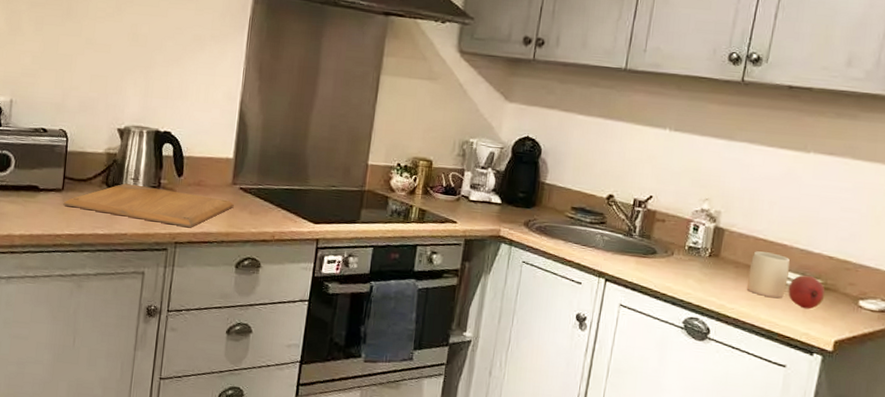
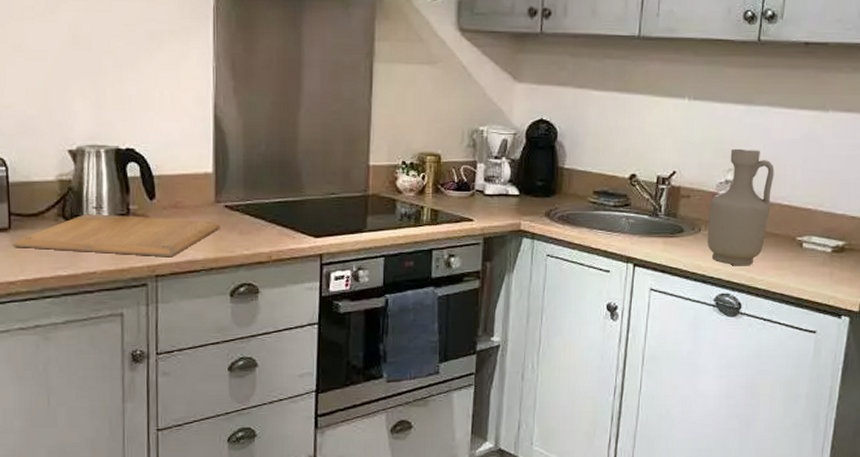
ceramic jug: none [679,179,751,293] -> present [707,148,775,266]
mug: present [746,251,791,298] -> none [774,218,815,264]
fruit: present [788,274,825,310] -> none [814,237,850,272]

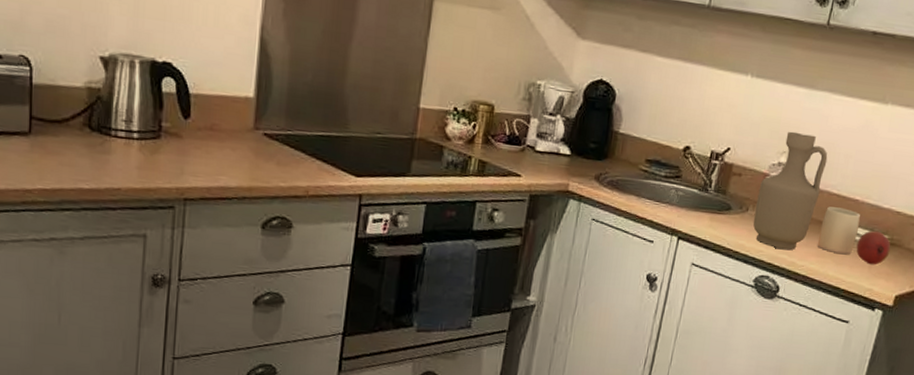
chopping board: present [12,214,220,258] -> none [32,126,257,182]
mug: none [774,218,815,264] -> present [817,206,861,254]
fruit: none [814,237,850,272] -> present [856,230,891,265]

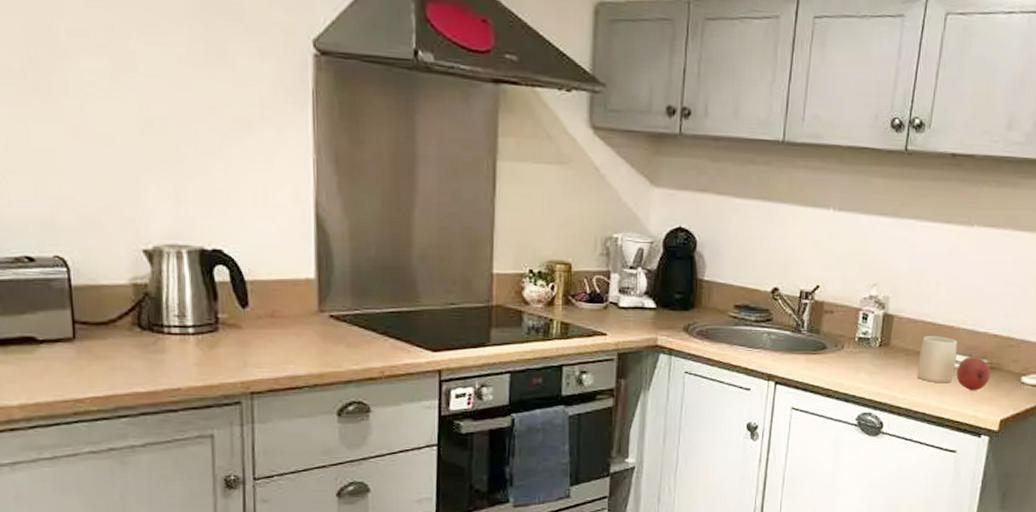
ceramic jug: present [753,131,828,250] -> none [850,263,919,385]

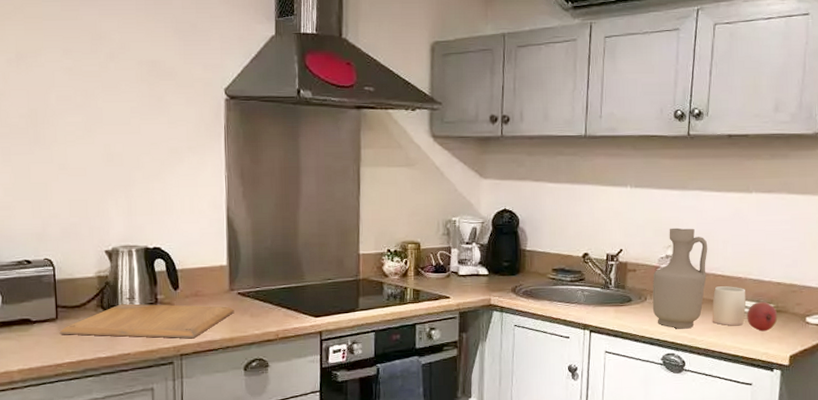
chopping board: none [78,323,325,373] -> present [59,303,234,339]
ceramic jug: none [850,263,919,385] -> present [652,227,708,329]

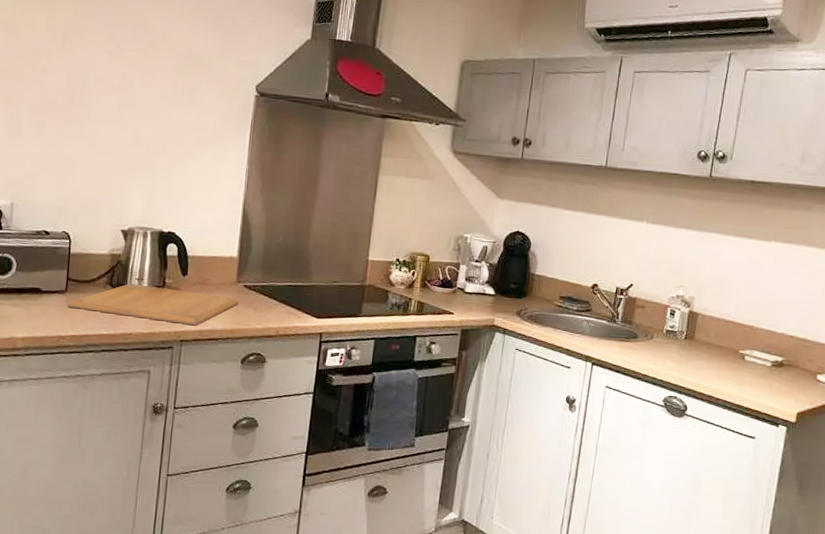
ceramic jug: present [652,227,708,329] -> none [658,268,721,373]
mug: present [712,286,747,325] -> none [718,333,757,375]
fruit: present [747,301,778,332] -> none [755,353,788,385]

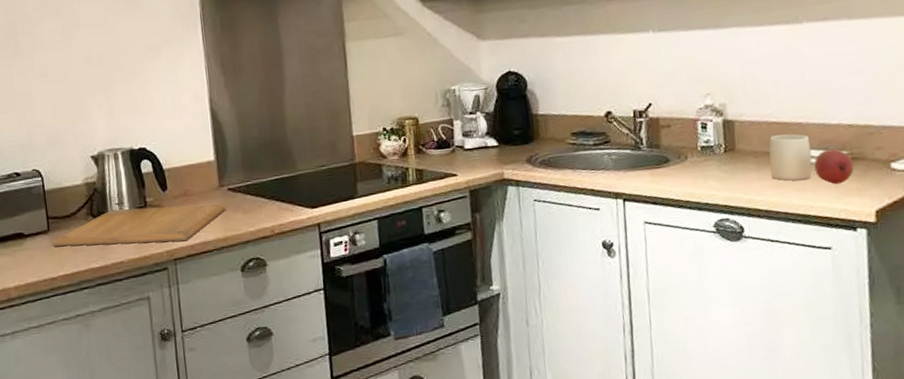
mug: none [718,333,757,375] -> present [768,134,812,181]
fruit: none [755,353,788,385] -> present [814,148,855,185]

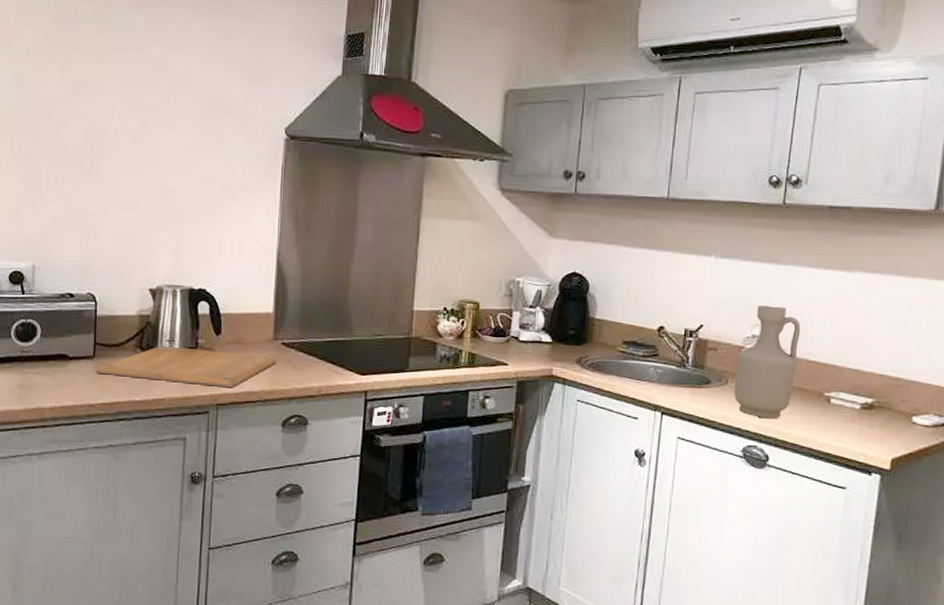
ceramic jug: none [692,71,758,190] -> present [734,305,801,419]
mug: present [768,134,812,181] -> none [802,374,843,419]
fruit: present [814,148,855,185] -> none [843,394,879,429]

